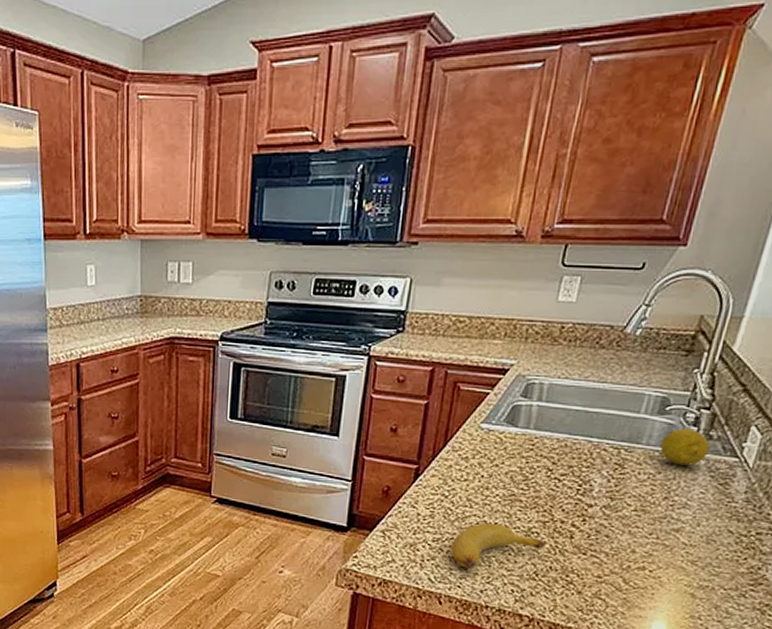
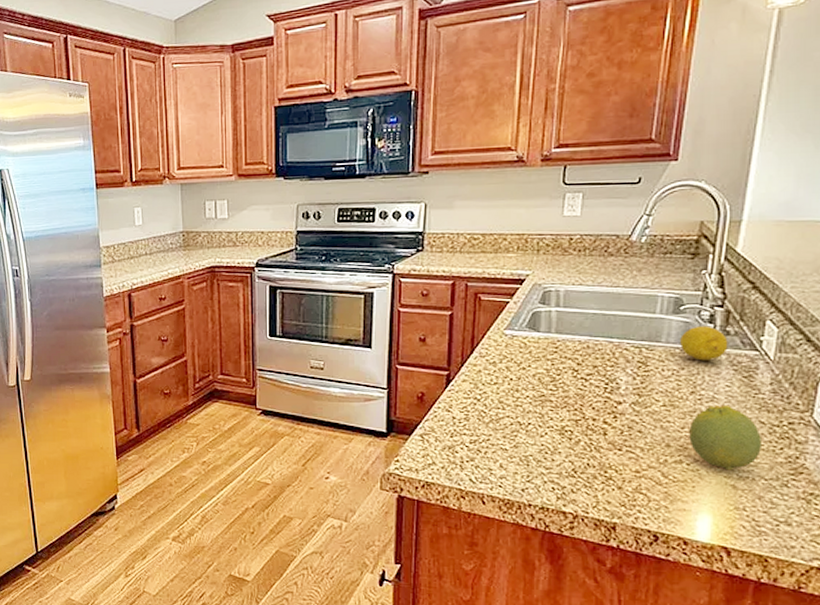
banana: present [450,523,544,569] -> none [488,424,579,468]
fruit: none [655,511,728,579] -> present [689,404,763,471]

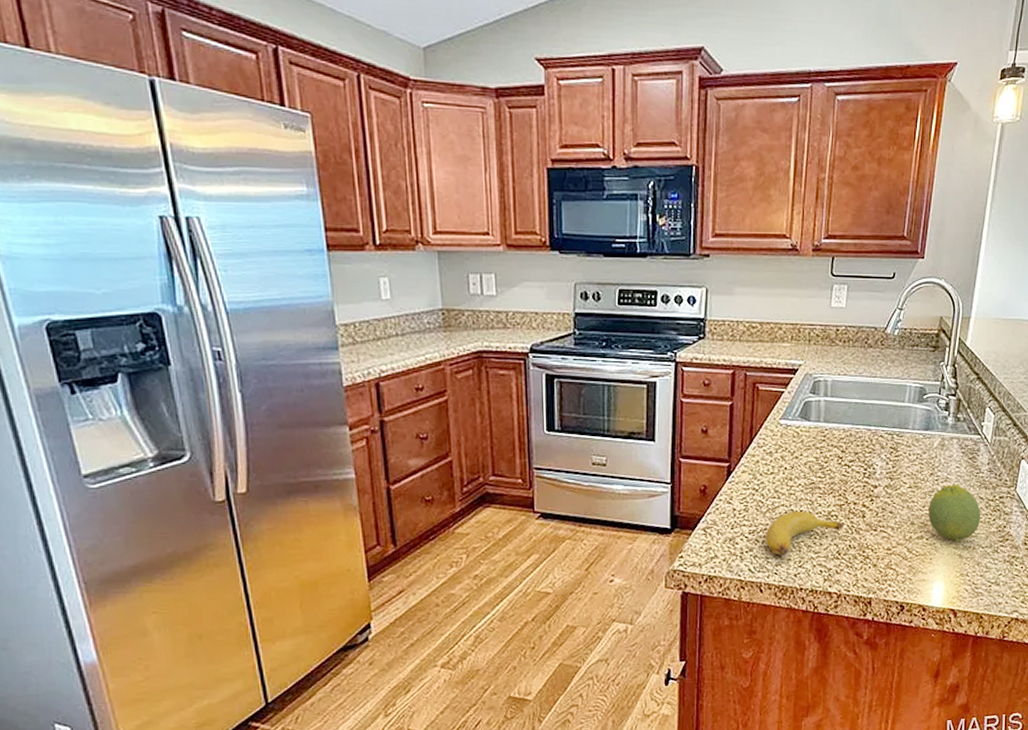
banana: none [488,424,579,468] -> present [765,511,842,555]
lemon: present [680,325,728,361] -> none [923,413,959,445]

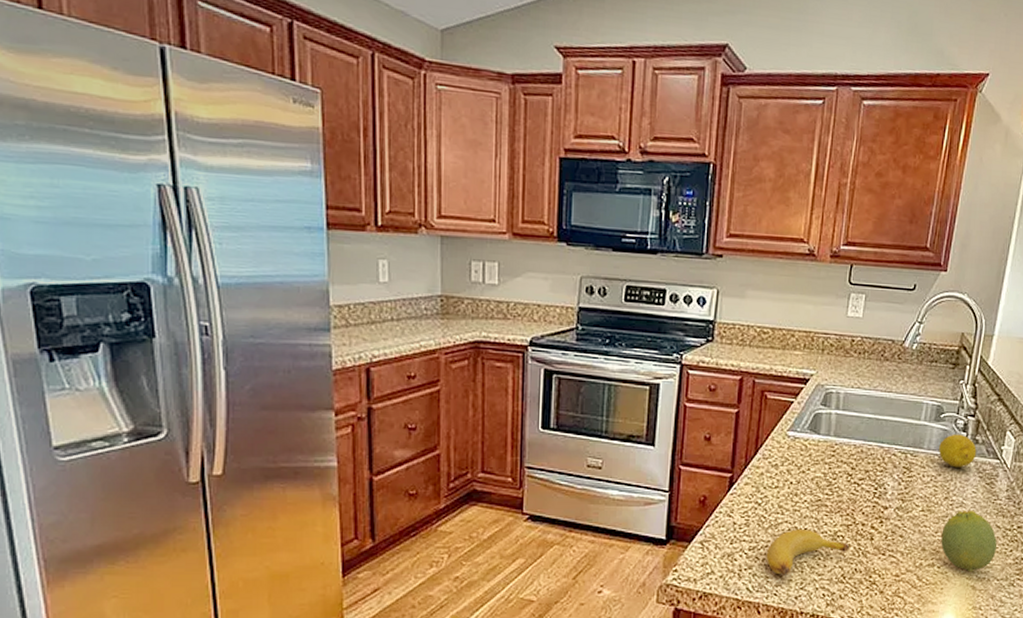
lemon: none [923,413,959,445] -> present [939,434,977,468]

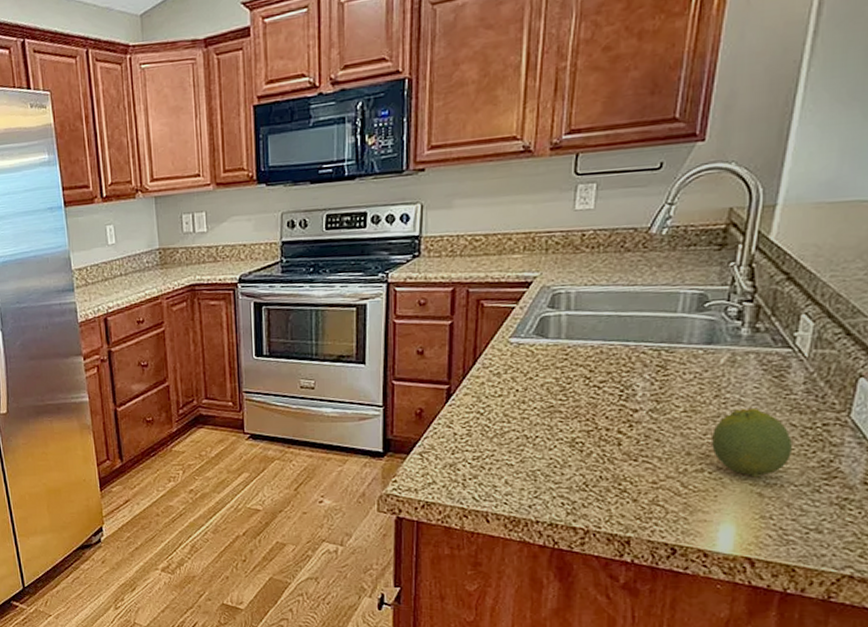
banana: present [766,529,849,575] -> none [492,437,591,484]
lemon: present [939,434,977,468] -> none [704,323,758,362]

